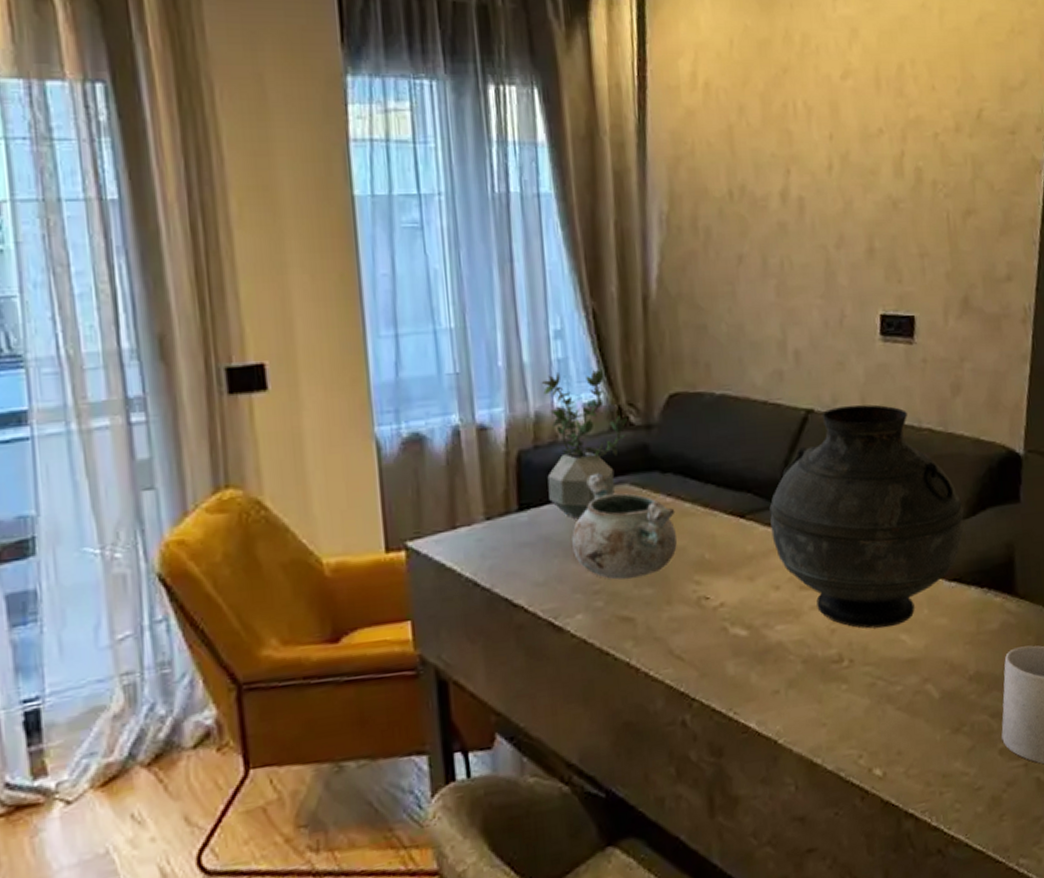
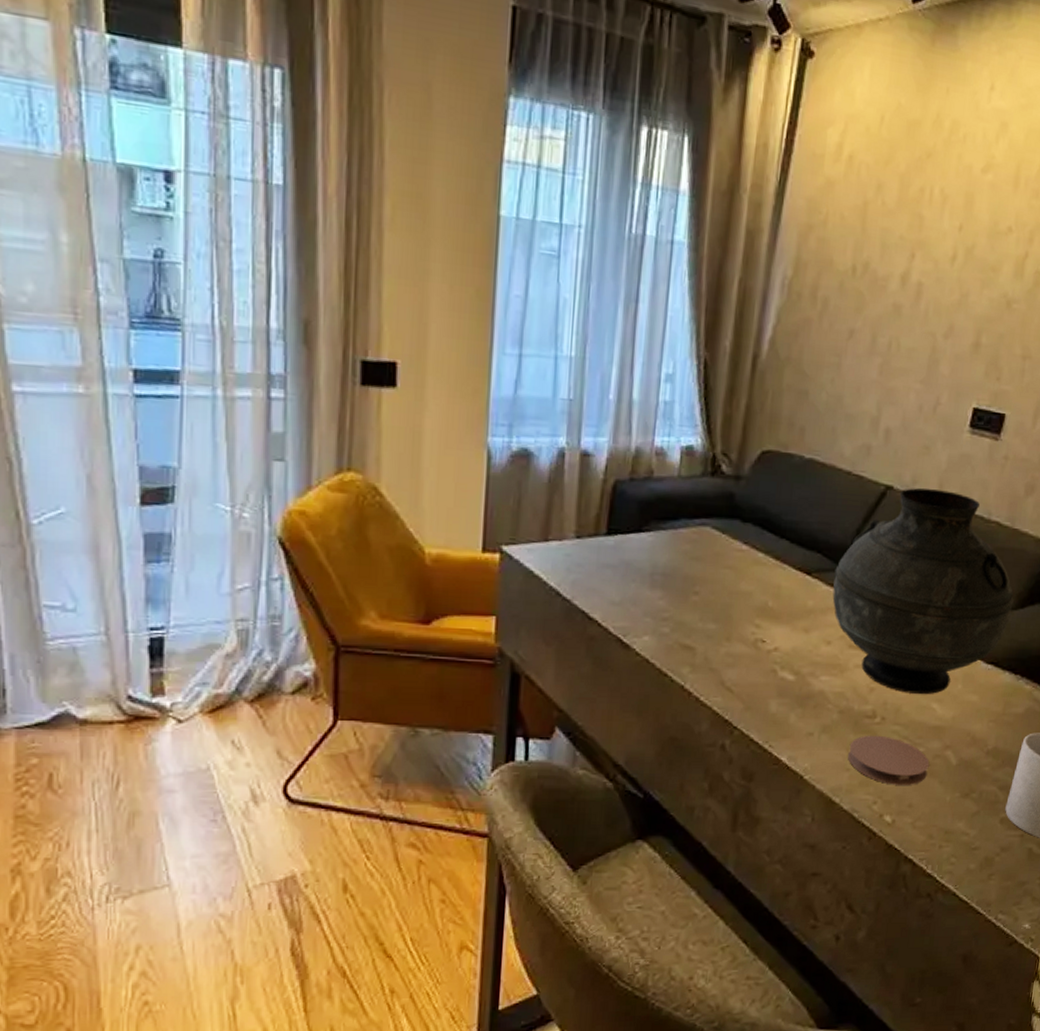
potted plant: present [541,368,629,520] -> none [636,414,721,552]
decorative bowl: present [572,473,677,580] -> none [650,512,749,612]
coaster: none [820,679,911,733] -> present [848,735,930,785]

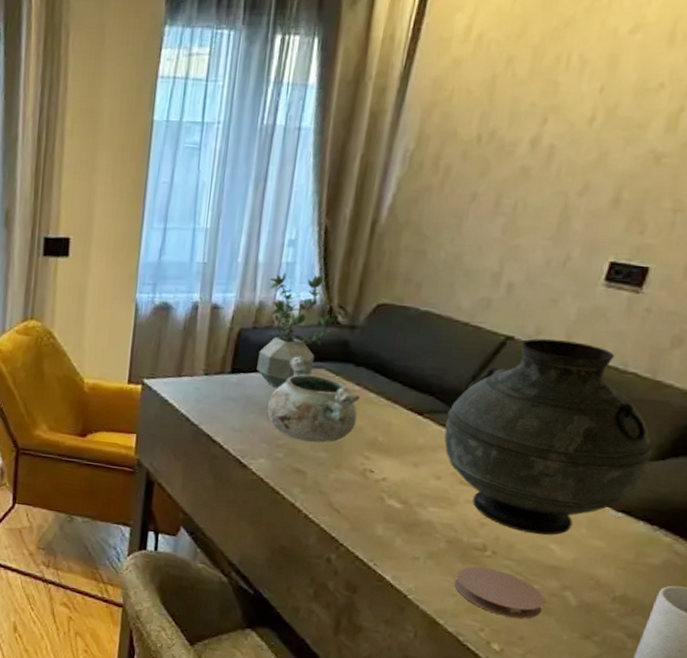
potted plant: none [636,414,721,552] -> present [257,273,337,389]
decorative bowl: none [650,512,749,612] -> present [267,356,360,443]

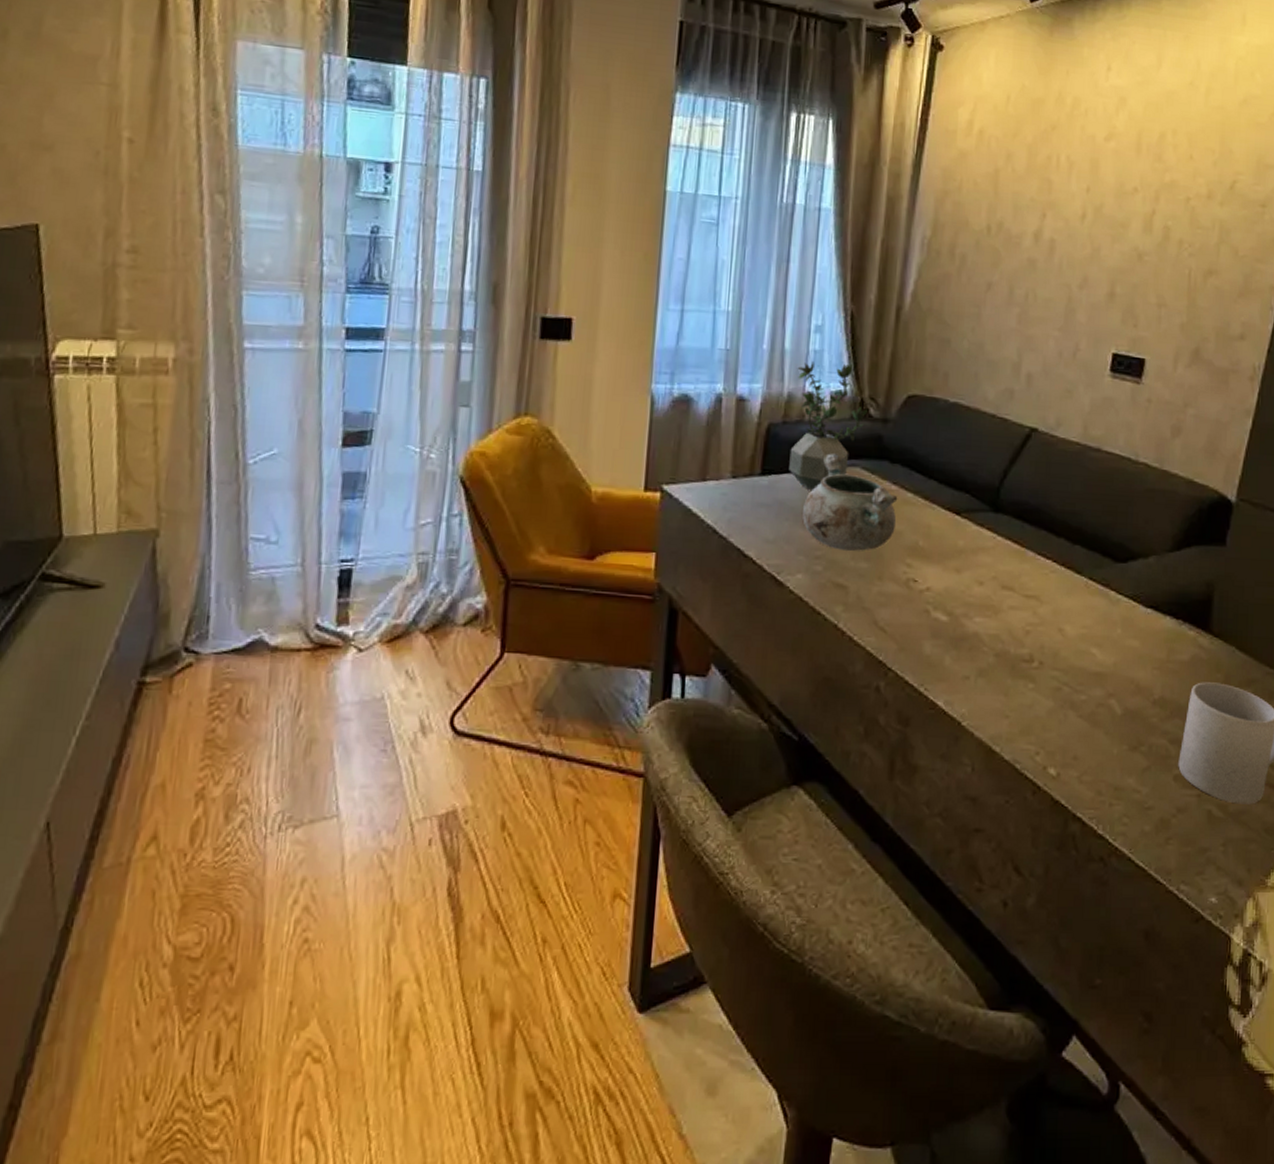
vase: present [444,338,653,536] -> none [983,430,1169,639]
coaster: present [454,566,545,619] -> none [1006,680,1093,736]

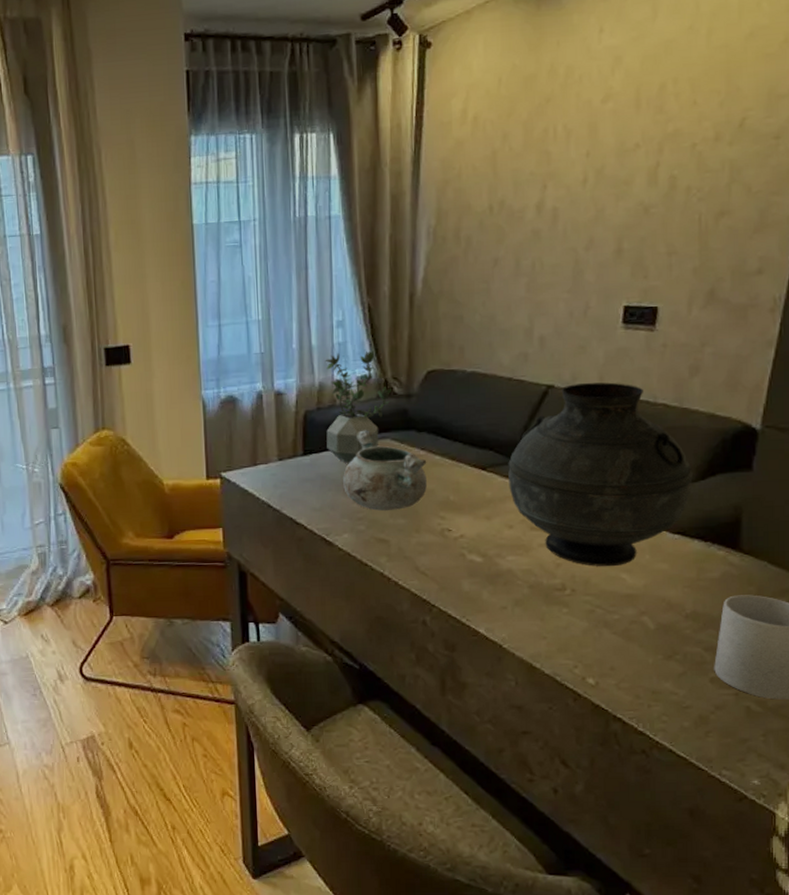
vase: none [983,430,1169,639] -> present [508,382,693,567]

